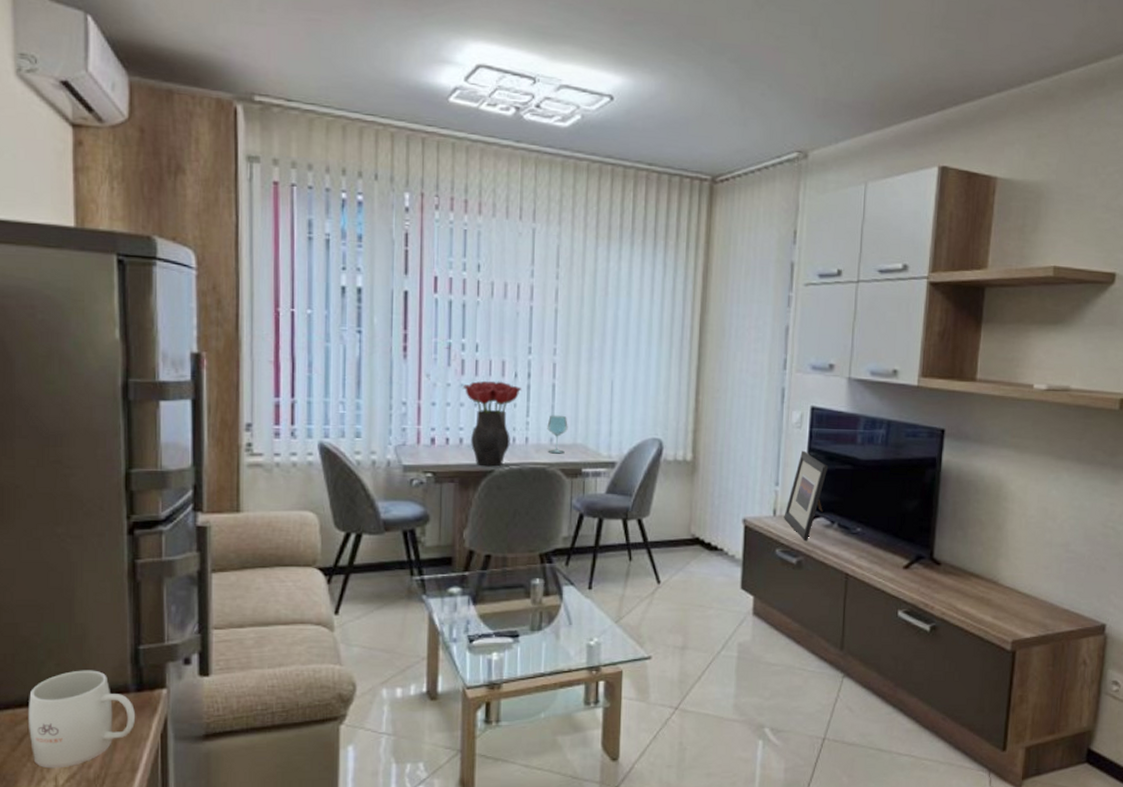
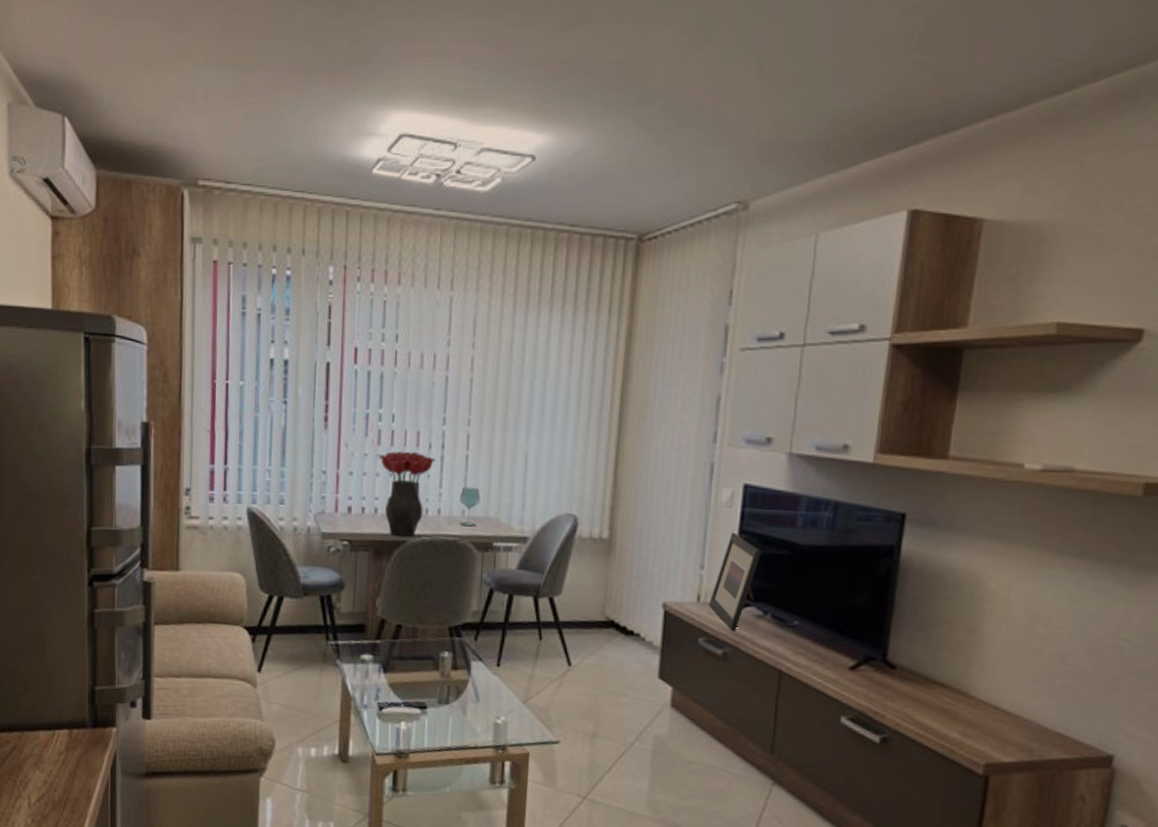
mug: present [27,670,136,769] -> none [9,704,92,789]

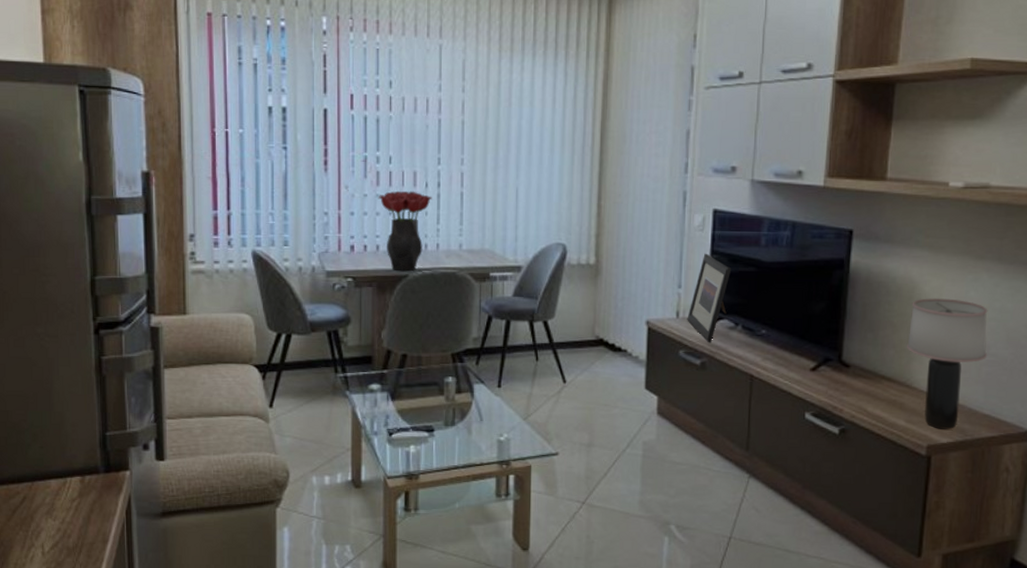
wine glass: present [459,487,481,527] -> none [456,222,476,259]
table lamp: none [964,595,1066,747] -> present [906,298,988,430]

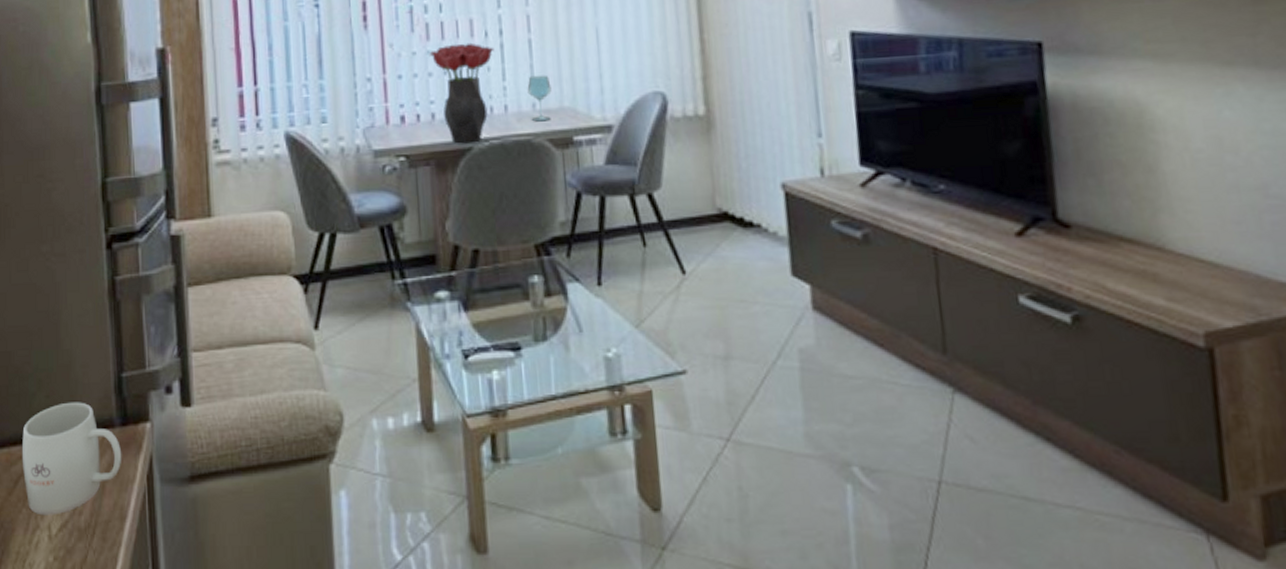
mug: none [18,452,105,537] -> present [21,402,122,516]
wine glass: none [456,222,476,259] -> present [527,75,552,122]
picture frame: present [687,253,732,343] -> none [835,89,888,208]
table lamp: present [906,298,988,430] -> none [1142,122,1267,308]

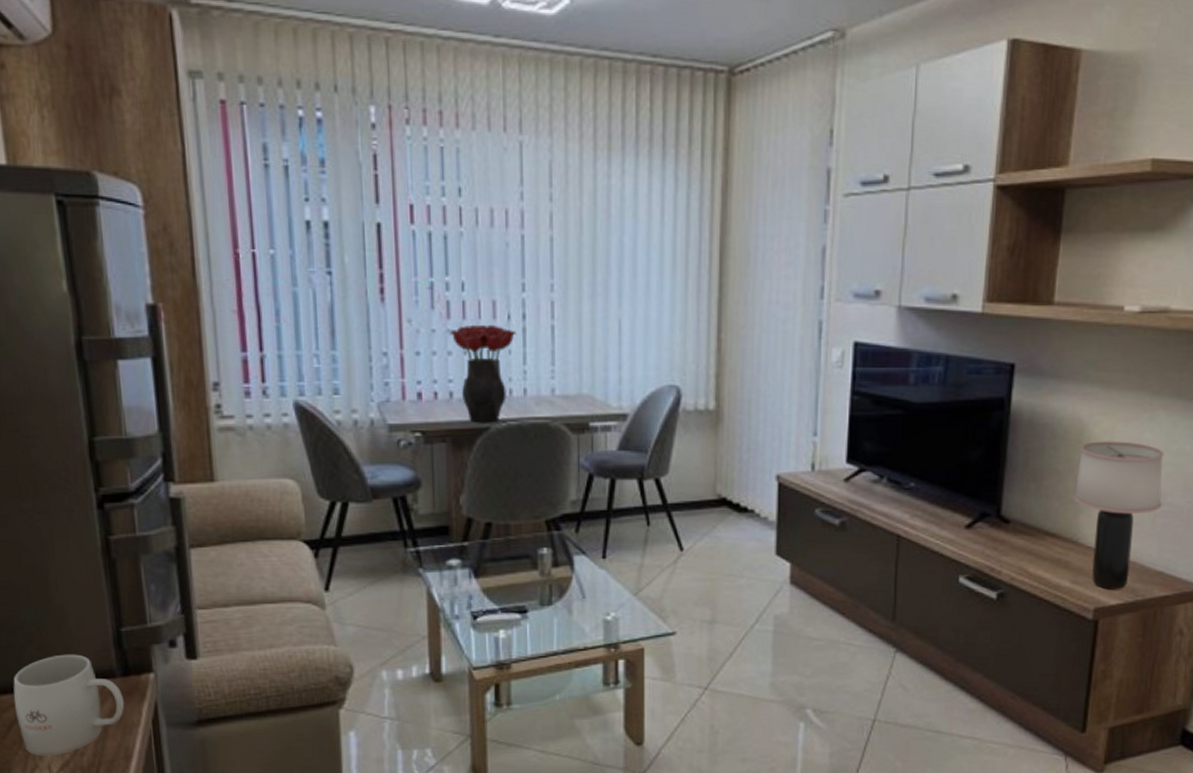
wine glass: present [527,75,552,122] -> none [547,361,571,406]
table lamp: none [1142,122,1267,308] -> present [1073,441,1164,590]

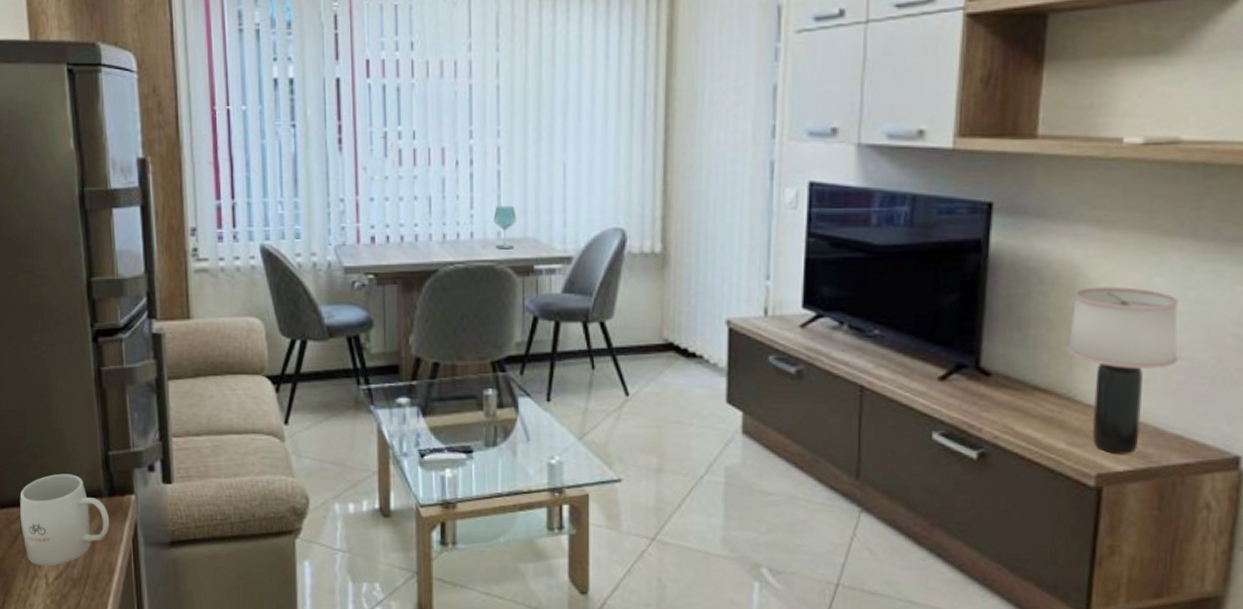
bouquet: present [449,324,517,423] -> none [401,170,464,266]
wine glass: none [547,361,571,406] -> present [493,205,517,250]

